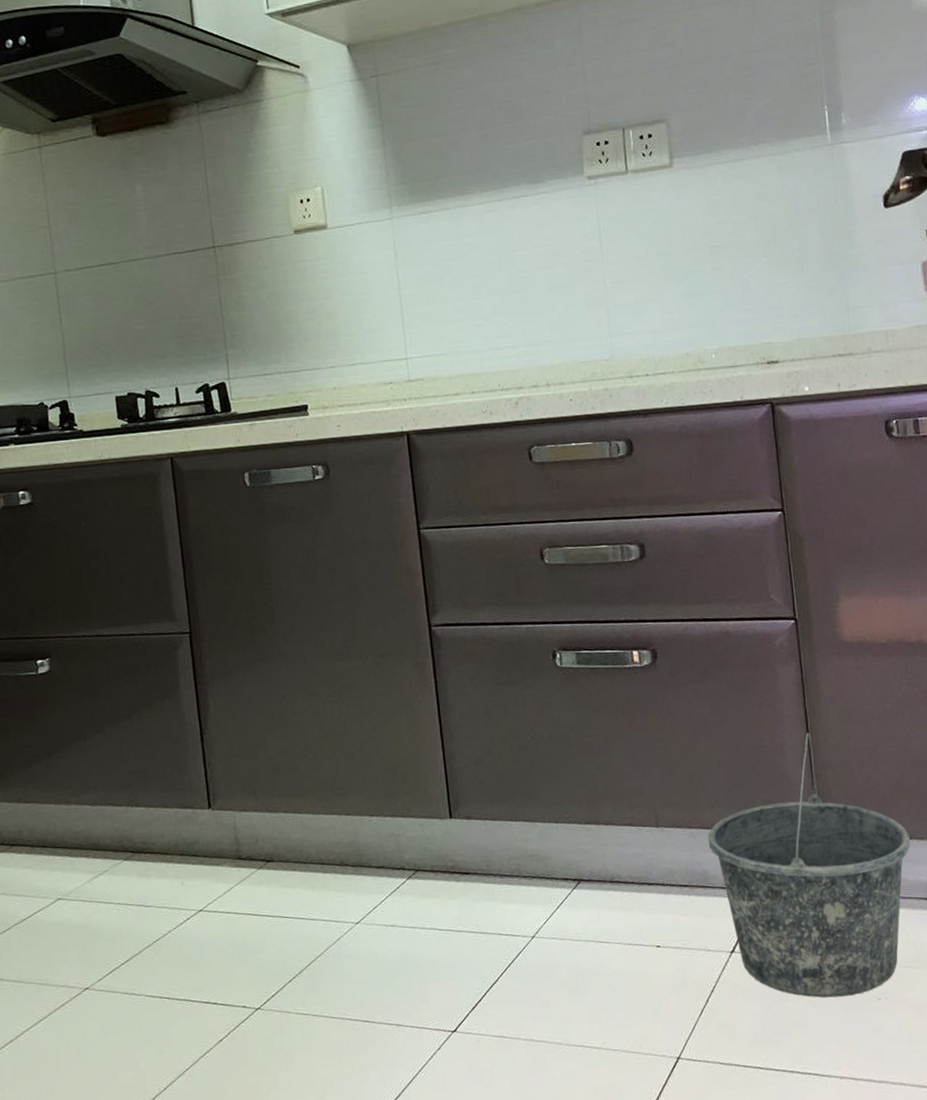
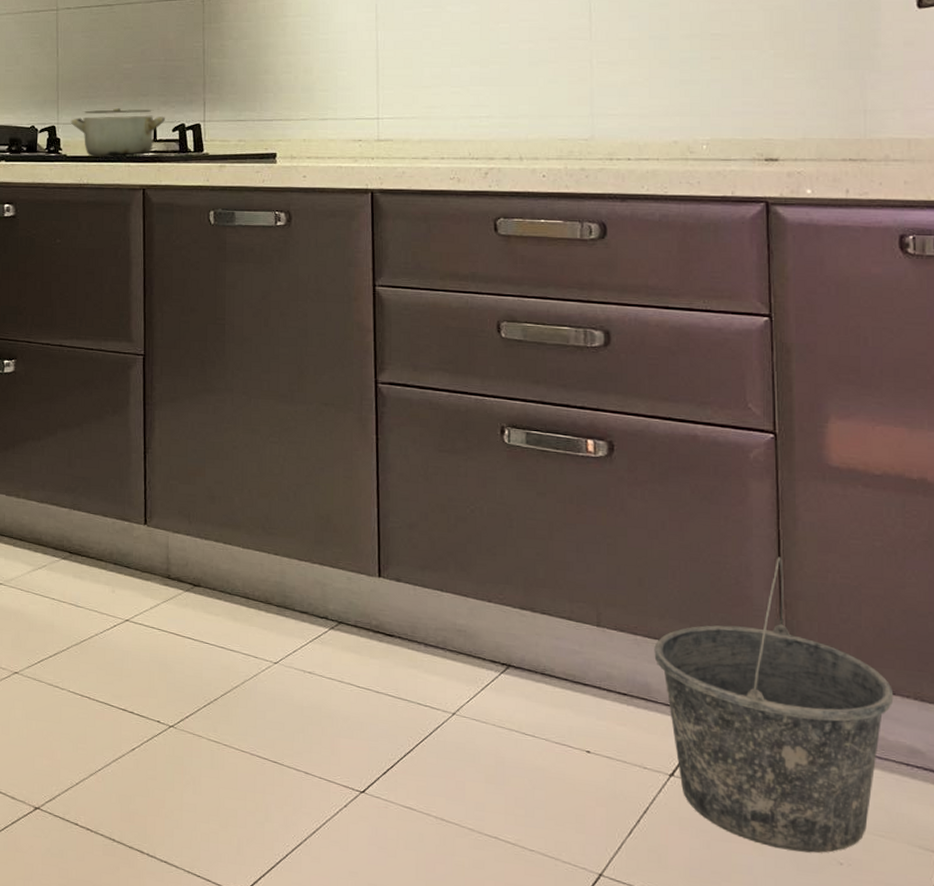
saucepan: none [83,371,187,430] -> present [70,107,165,158]

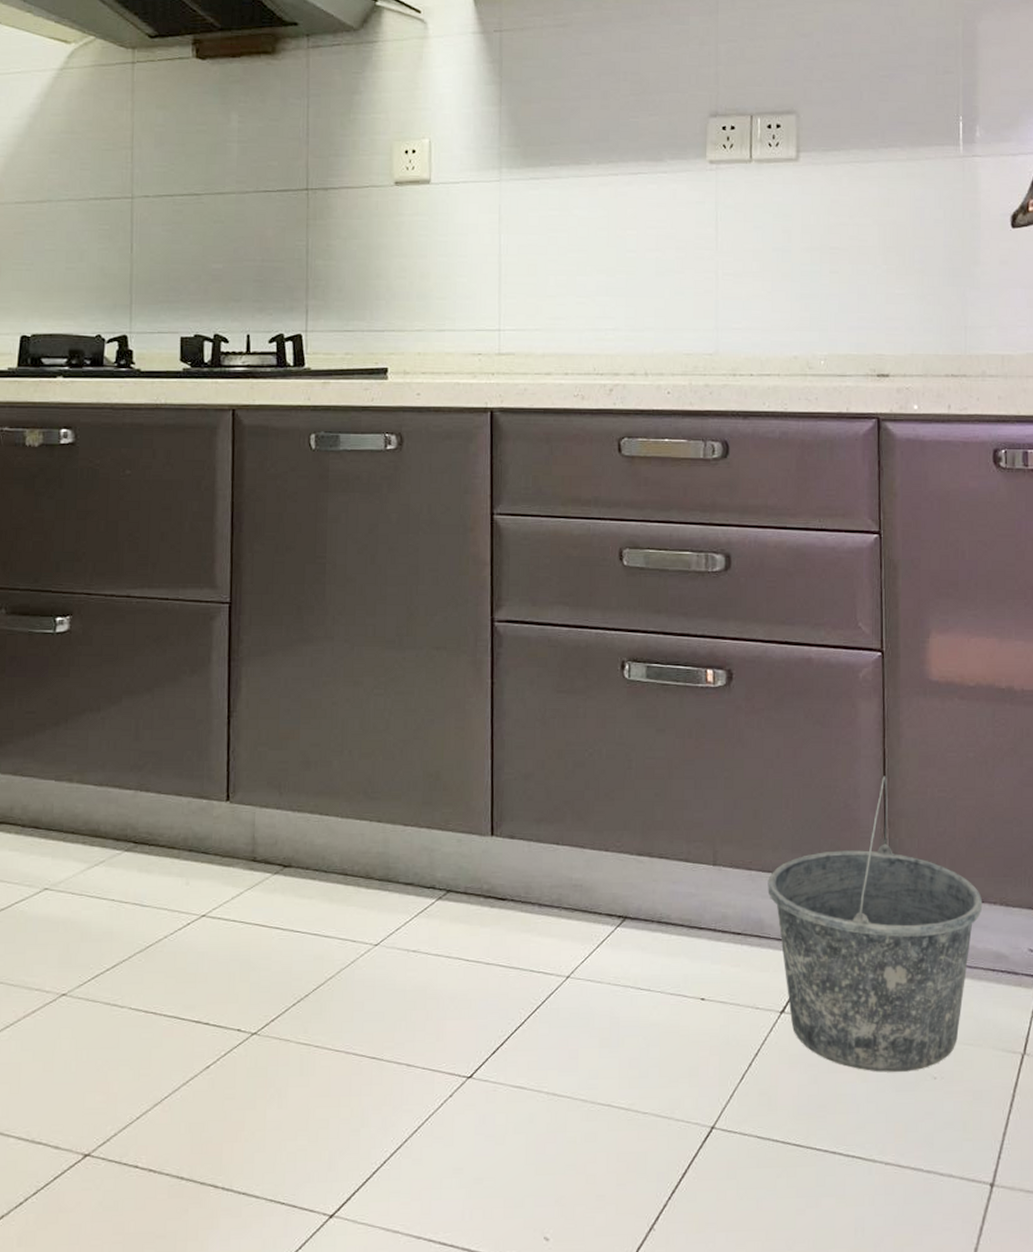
saucepan: present [70,107,165,158] -> none [146,314,260,374]

